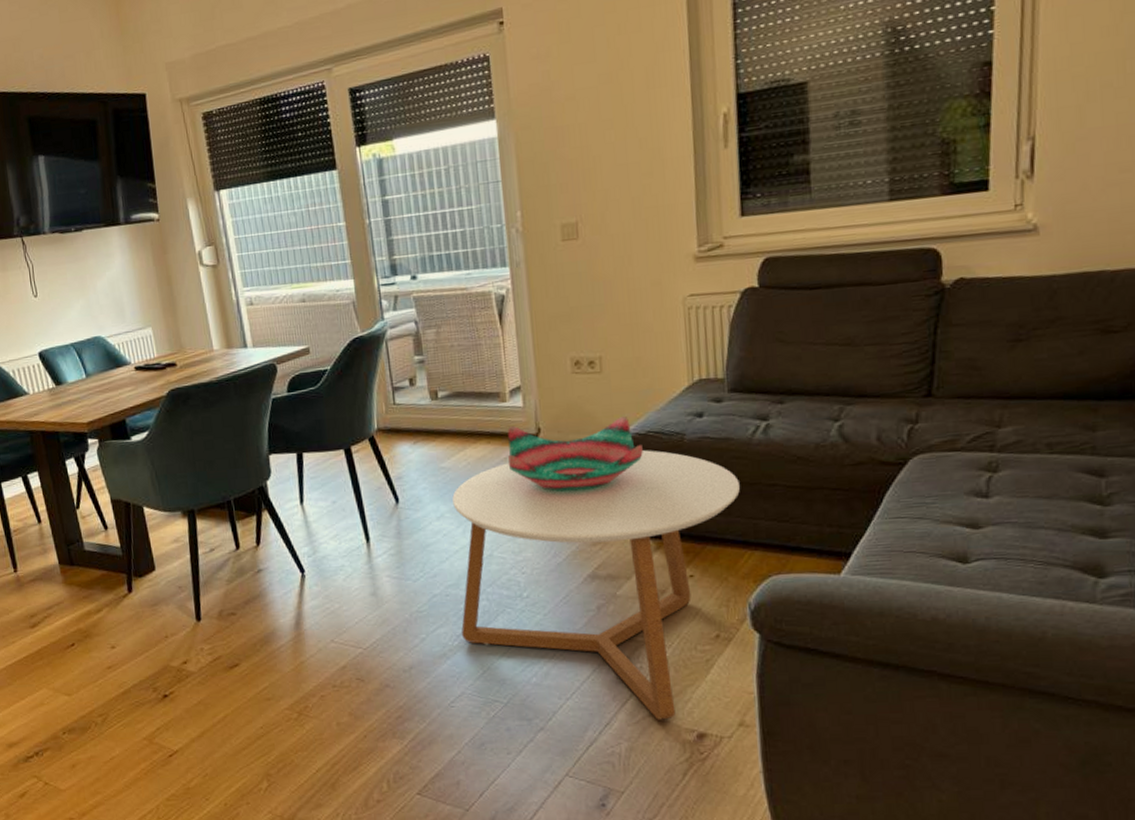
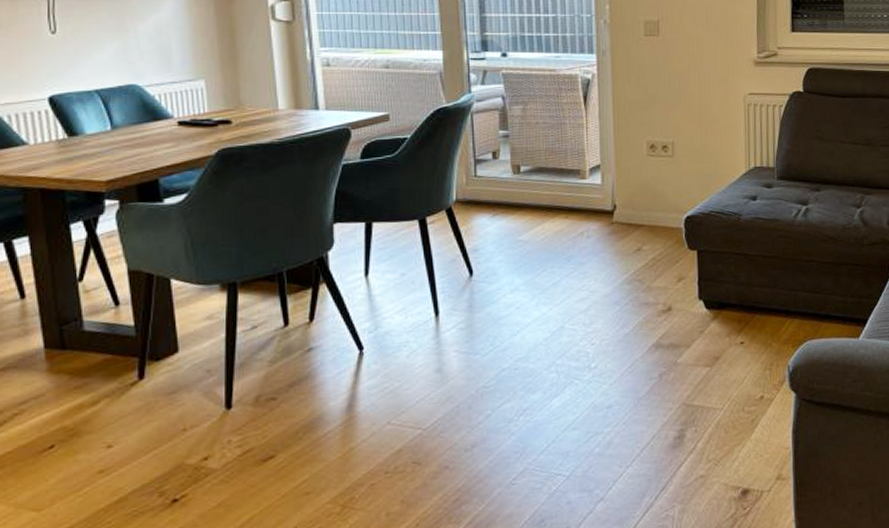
coffee table: present [452,450,740,720] -> none [528,228,784,480]
decorative bowl: present [507,416,643,493] -> none [584,196,706,267]

